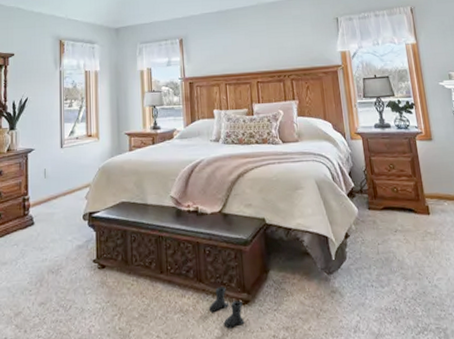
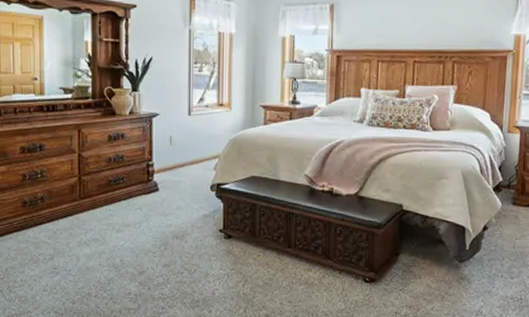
boots: present [209,287,245,329] -> none [334,265,369,303]

